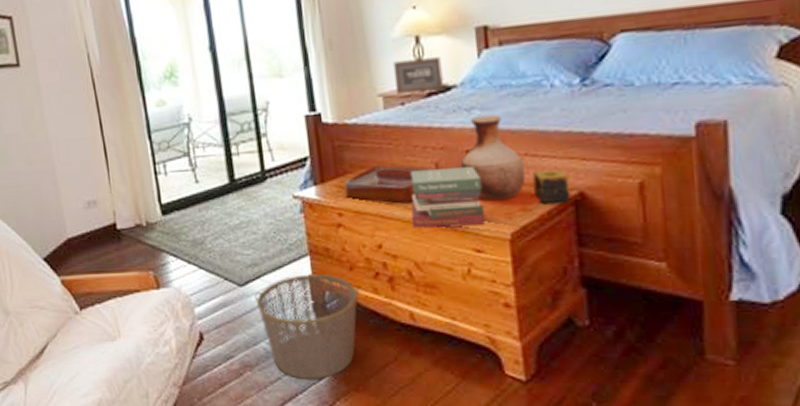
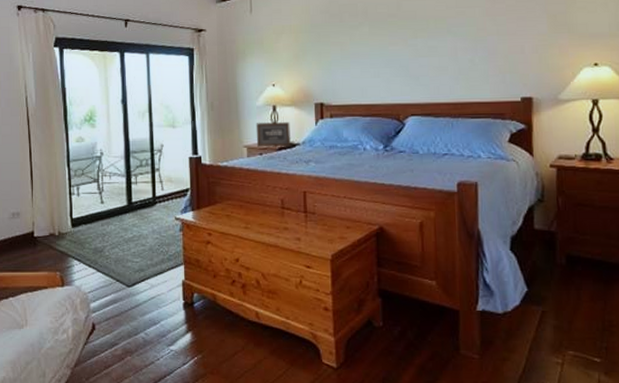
basket: present [254,273,359,380] -> none [139,279,219,365]
decorative tray: present [344,165,436,204] -> none [214,199,282,228]
books: present [410,167,486,228] -> none [261,204,315,249]
vase: present [460,114,526,203] -> none [299,166,344,231]
candle: present [532,169,571,203] -> none [349,209,374,234]

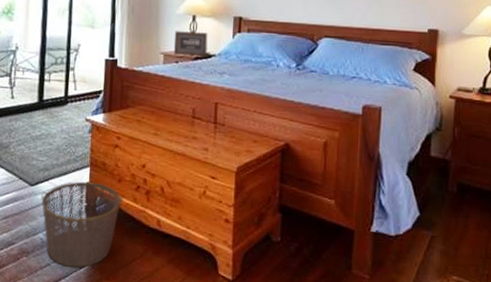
basket: none [139,279,219,365] -> present [41,181,123,268]

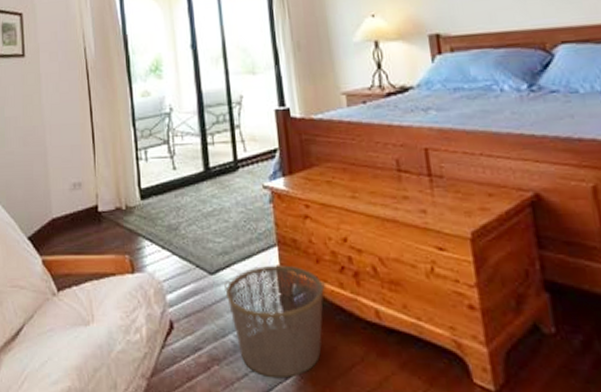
picture frame: present [173,31,208,57] -> none [354,60,402,94]

